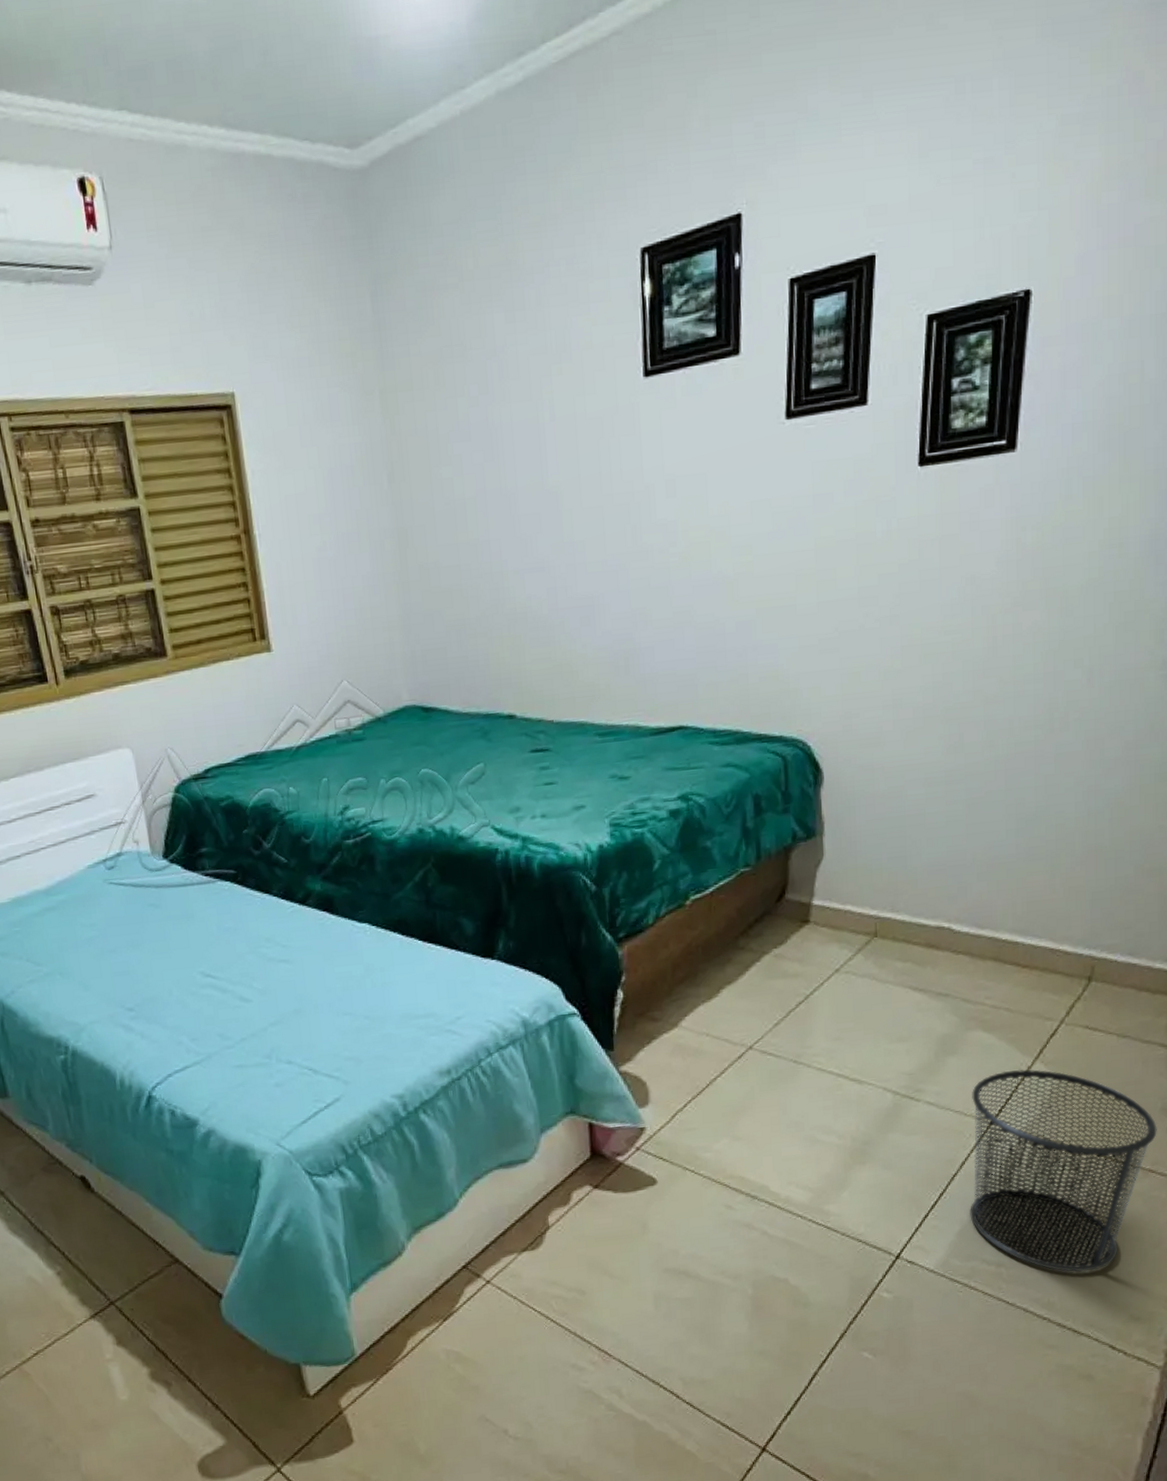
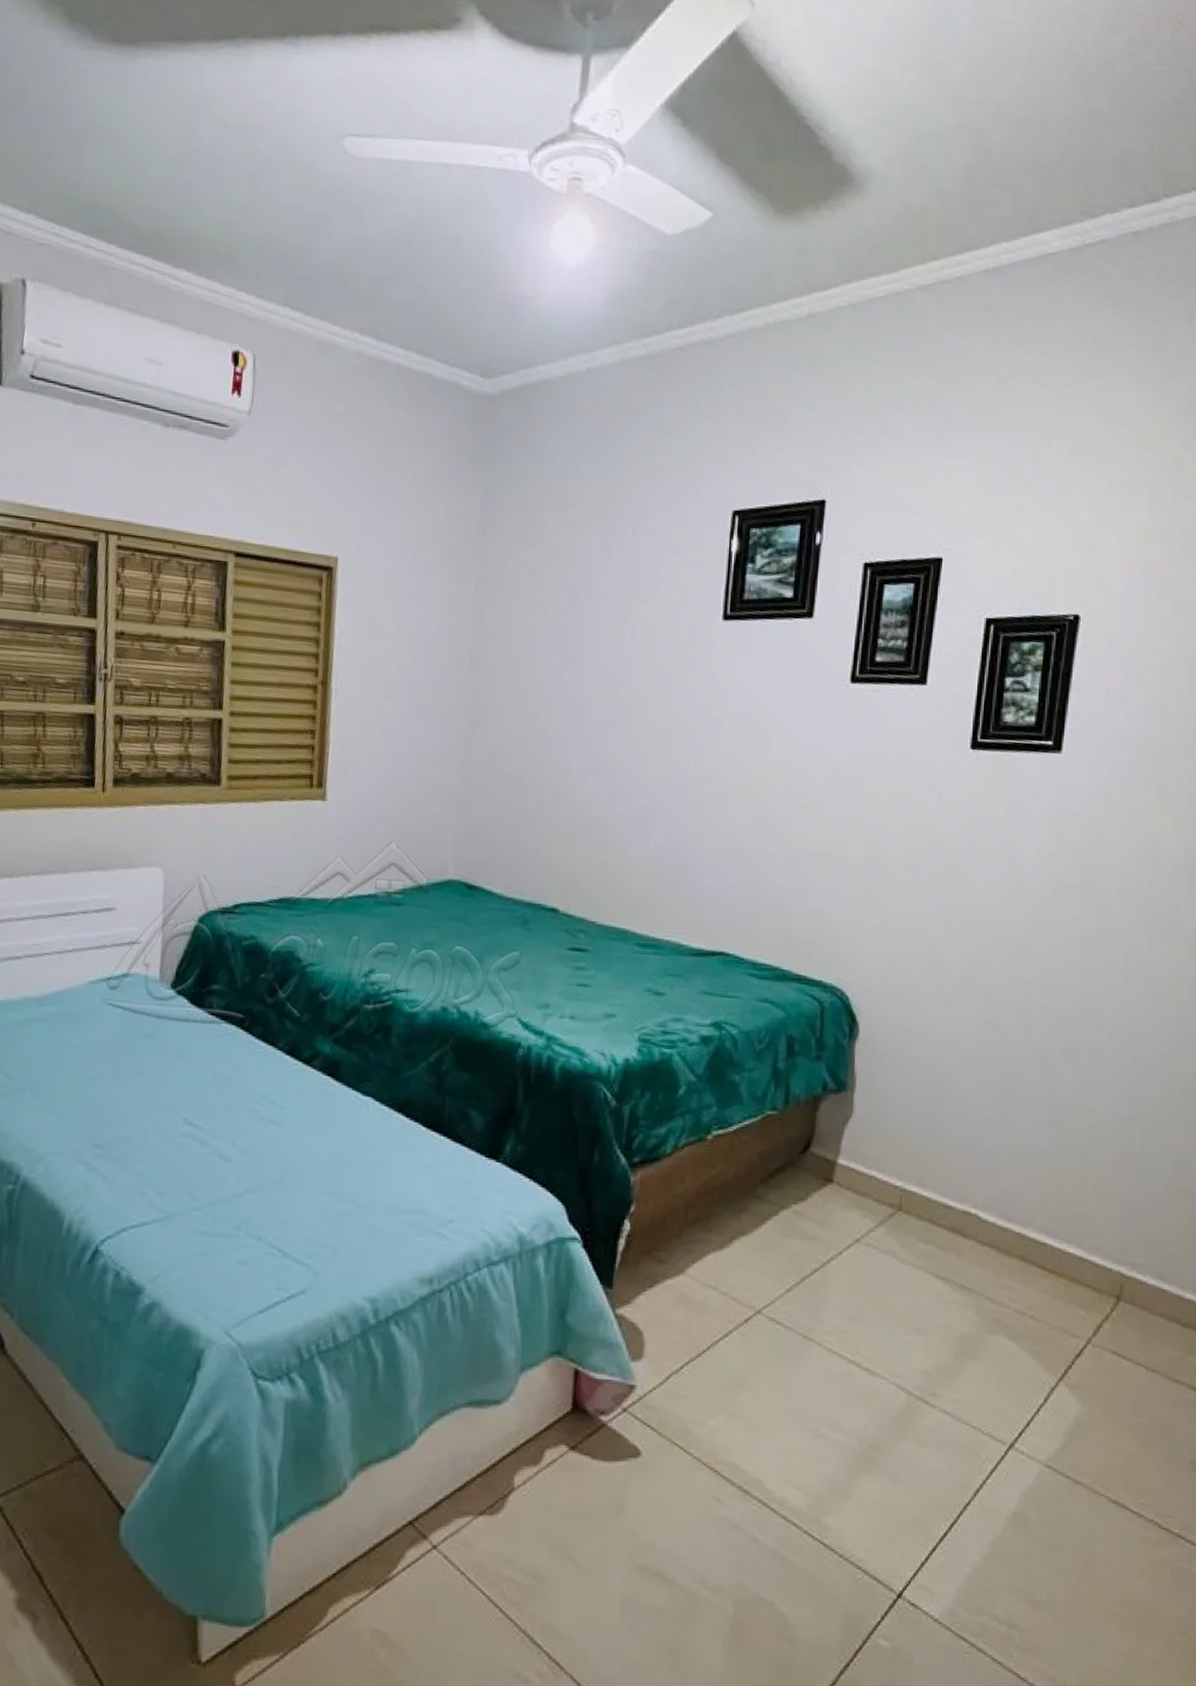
waste bin: present [970,1069,1157,1272] -> none [982,1387,1187,1651]

